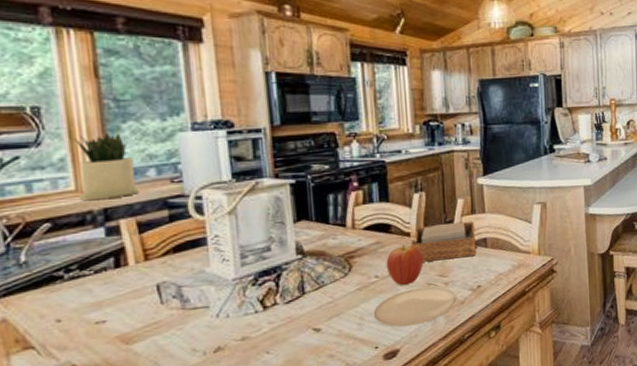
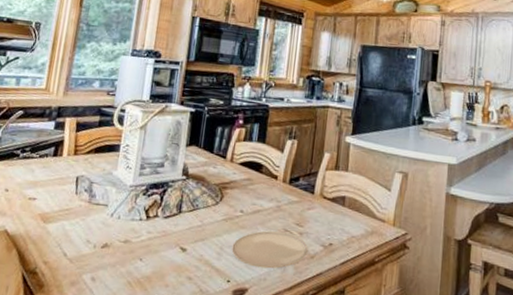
planter: present [73,132,142,201] -> none [45,47,87,100]
fruit: present [386,245,424,285] -> none [251,186,285,226]
napkin holder: present [410,222,477,263] -> none [275,172,337,213]

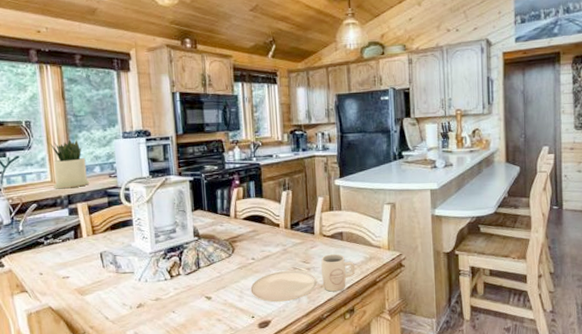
planter: none [45,47,87,100] -> present [49,139,91,189]
mug: none [314,220,353,266] -> present [321,254,355,292]

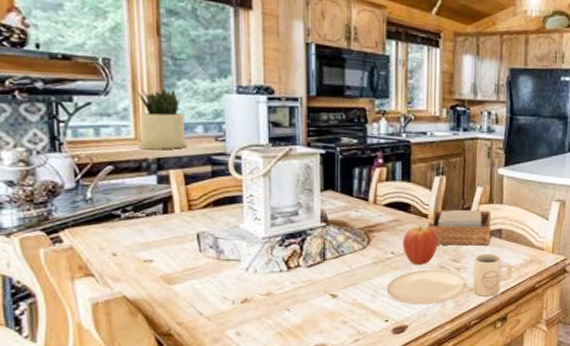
fruit: none [260,234,290,267] -> present [402,225,438,264]
napkin holder: none [279,217,334,250] -> present [426,209,492,246]

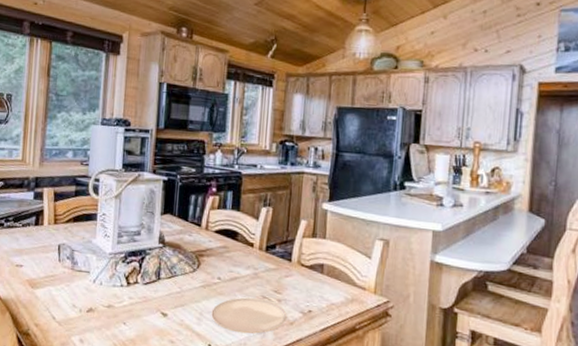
planter: present [136,87,190,150] -> none [22,118,62,171]
fruit: present [402,225,438,264] -> none [228,253,262,293]
napkin holder: present [426,209,492,246] -> none [252,240,314,280]
mug: present [473,253,512,296] -> none [293,287,332,333]

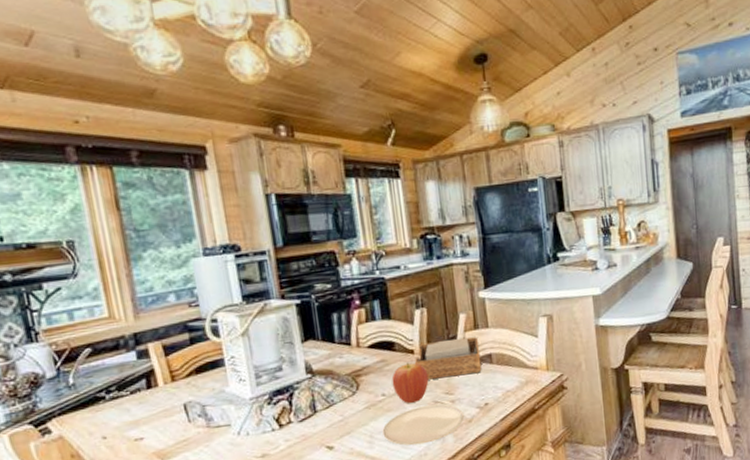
fruit: none [228,253,262,293] -> present [391,362,429,404]
napkin holder: none [252,240,314,280] -> present [414,337,482,380]

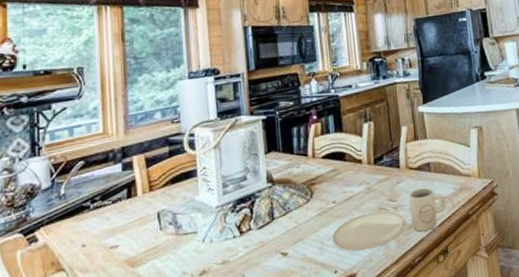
fruit: present [391,362,429,404] -> none [342,171,375,210]
napkin holder: present [414,337,482,380] -> none [362,147,421,188]
mug: none [467,380,509,427] -> present [408,187,446,232]

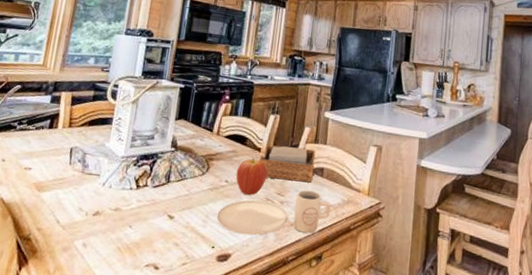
fruit: none [342,171,375,210] -> present [236,158,268,195]
napkin holder: none [362,147,421,188] -> present [258,145,316,183]

